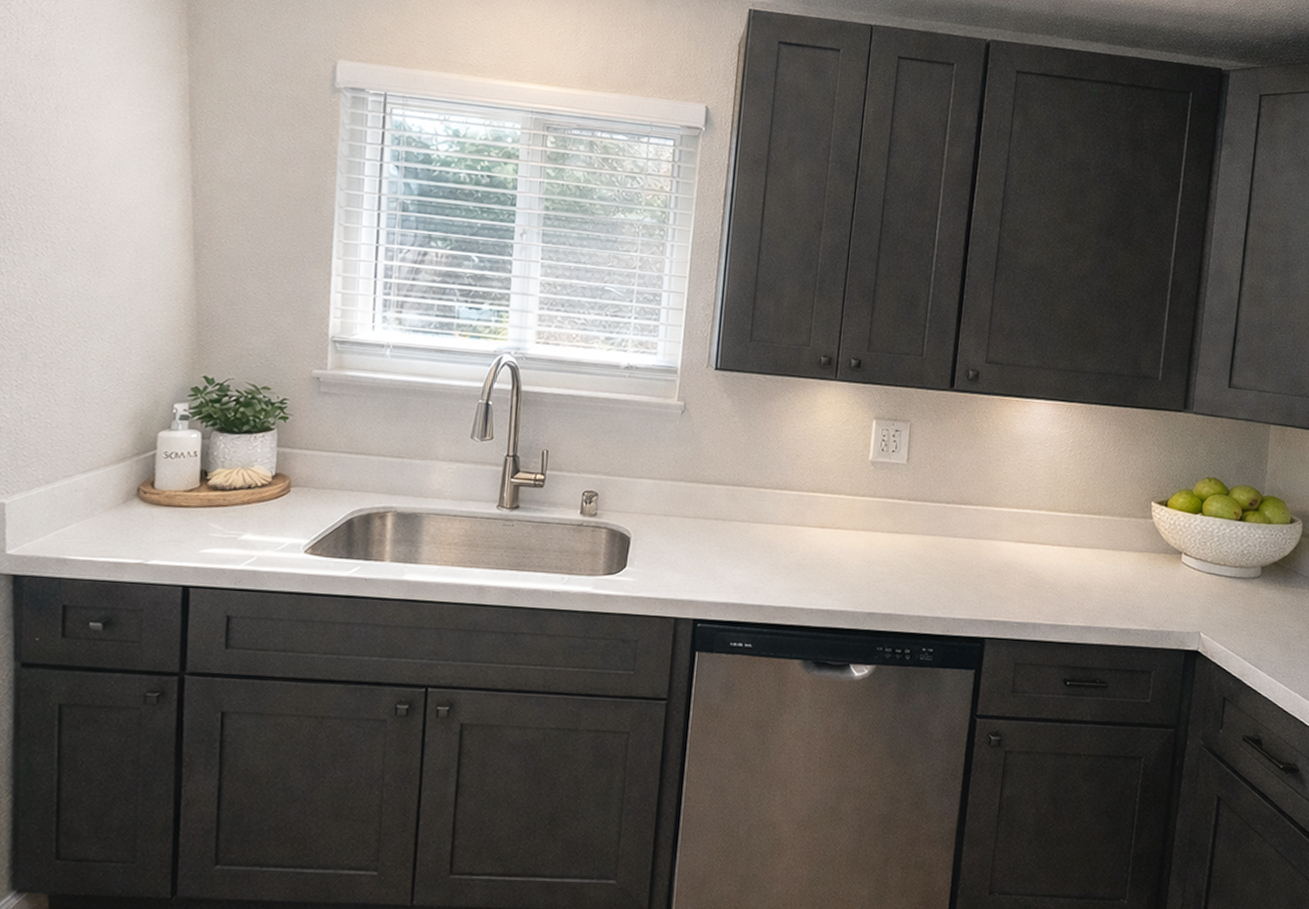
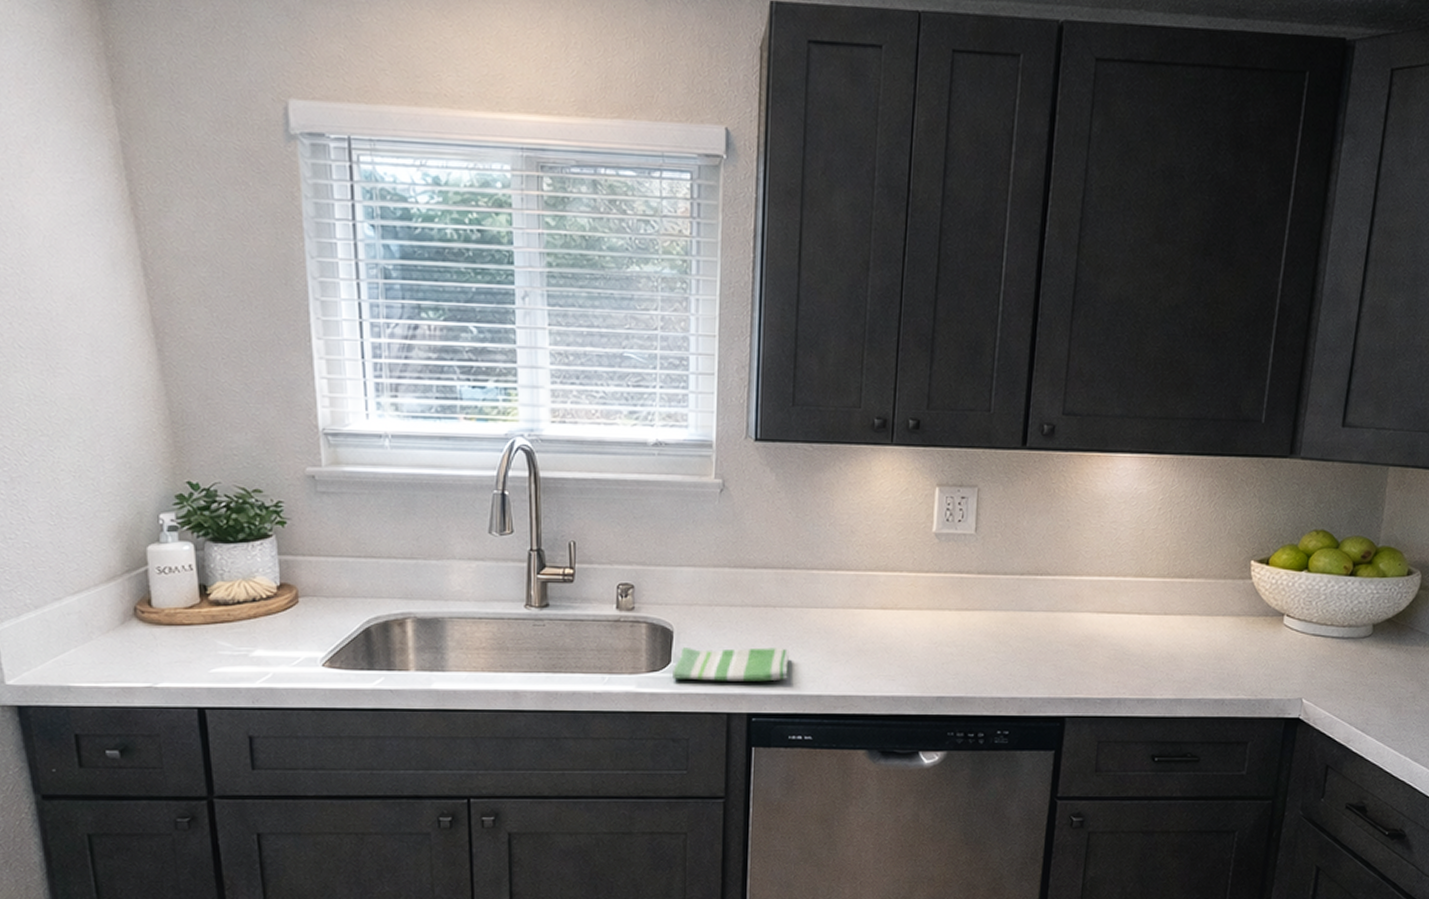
dish towel: none [627,552,735,590] -> present [672,646,789,682]

